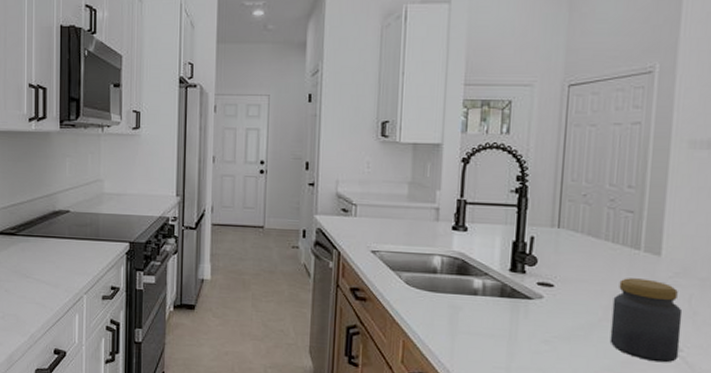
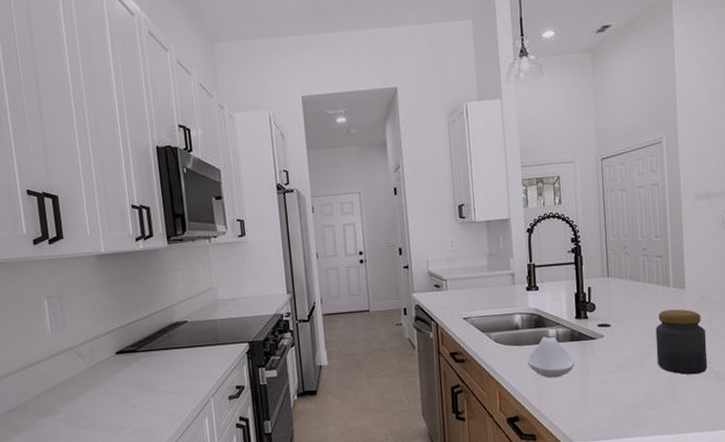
spoon rest: none [441,287,502,337] -> present [526,337,575,378]

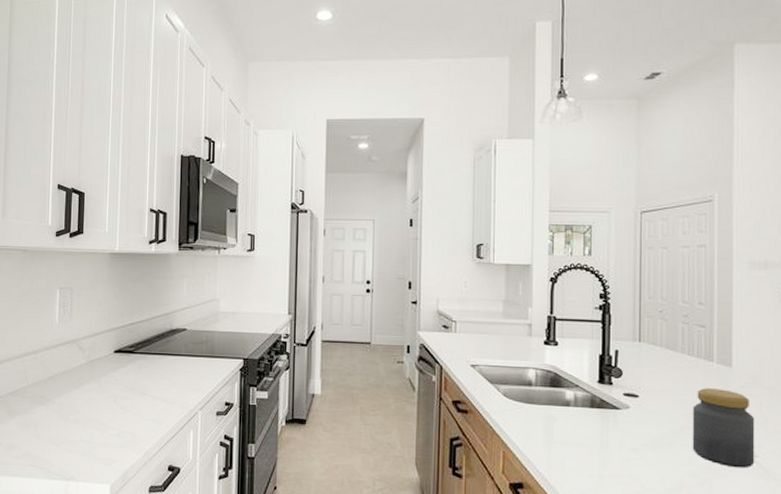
spoon rest: present [526,337,575,378] -> none [537,398,593,447]

